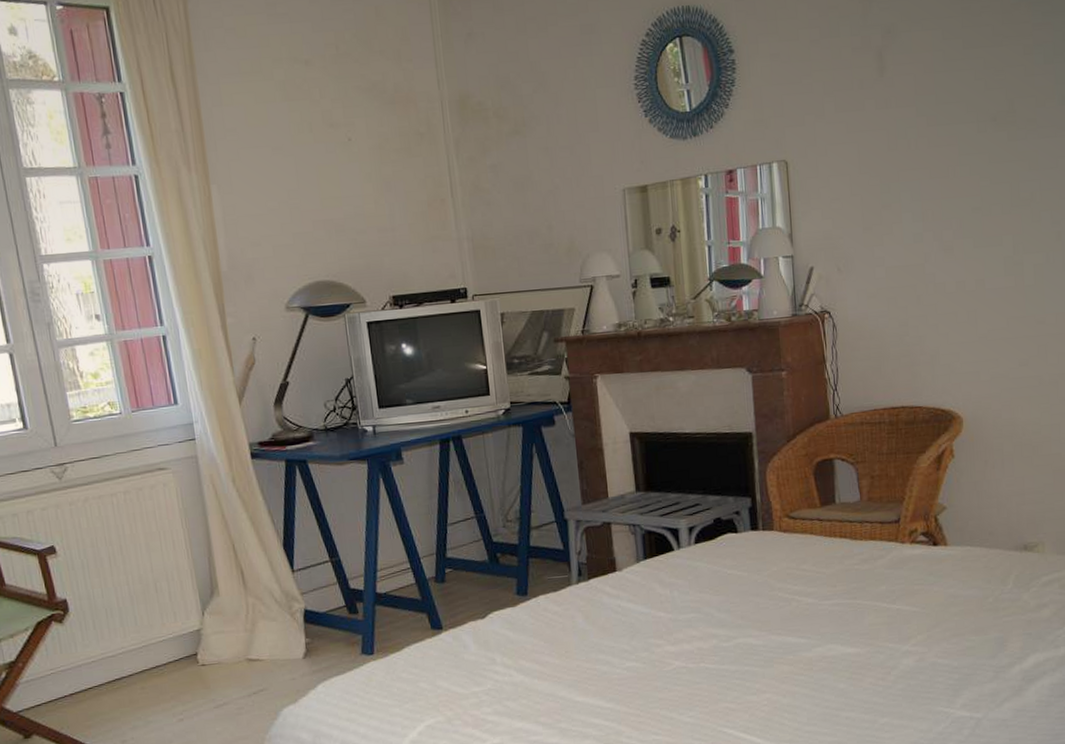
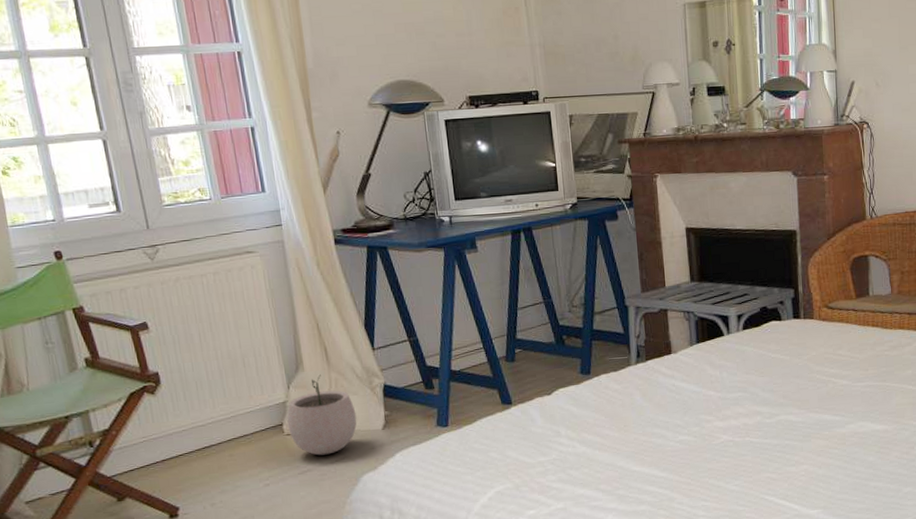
plant pot: none [201,599,276,688] -> present [287,374,357,456]

